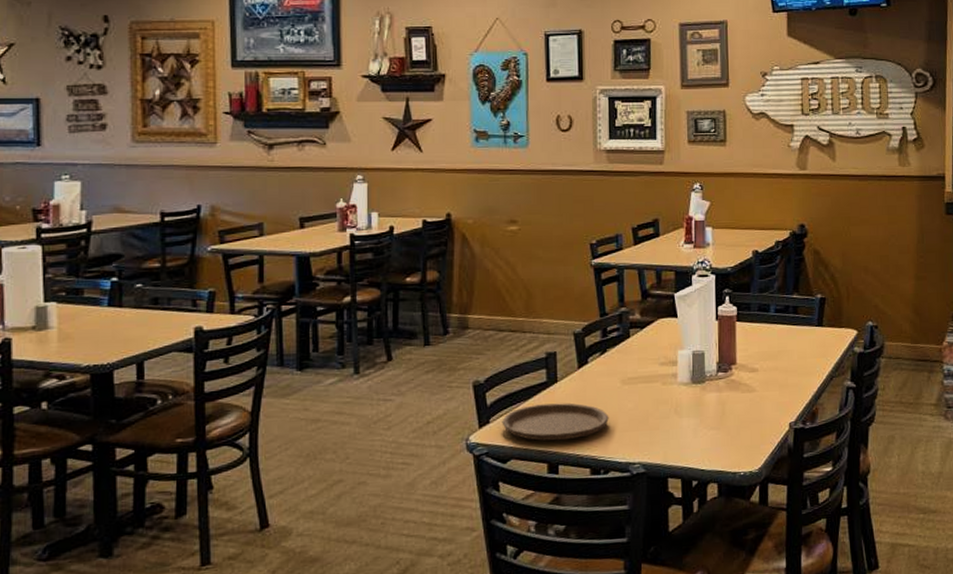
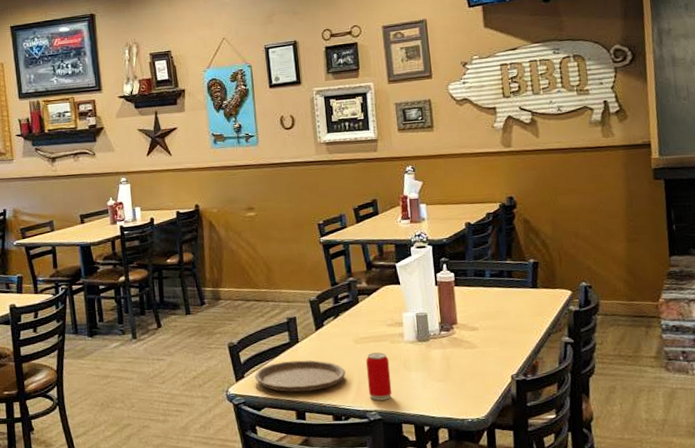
beverage can: none [633,395,660,451] -> present [366,352,392,401]

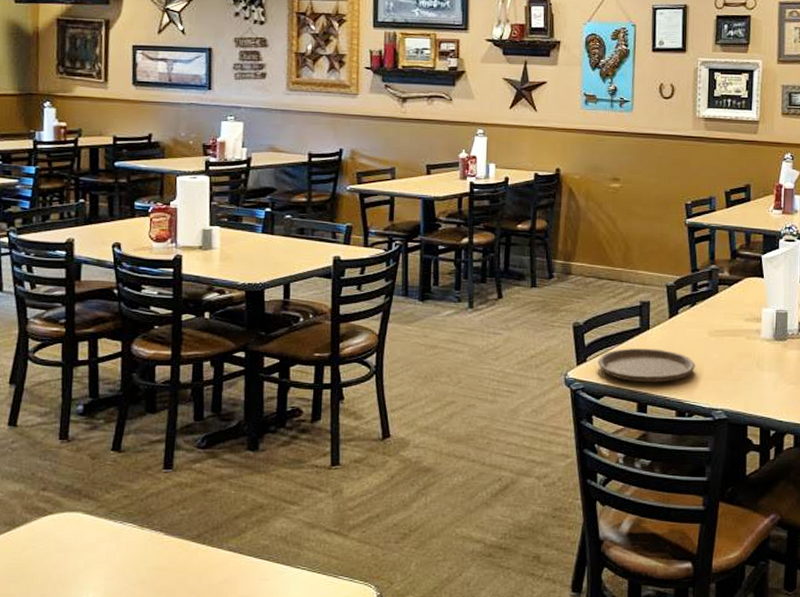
beverage can: present [366,352,392,401] -> none [716,348,742,399]

